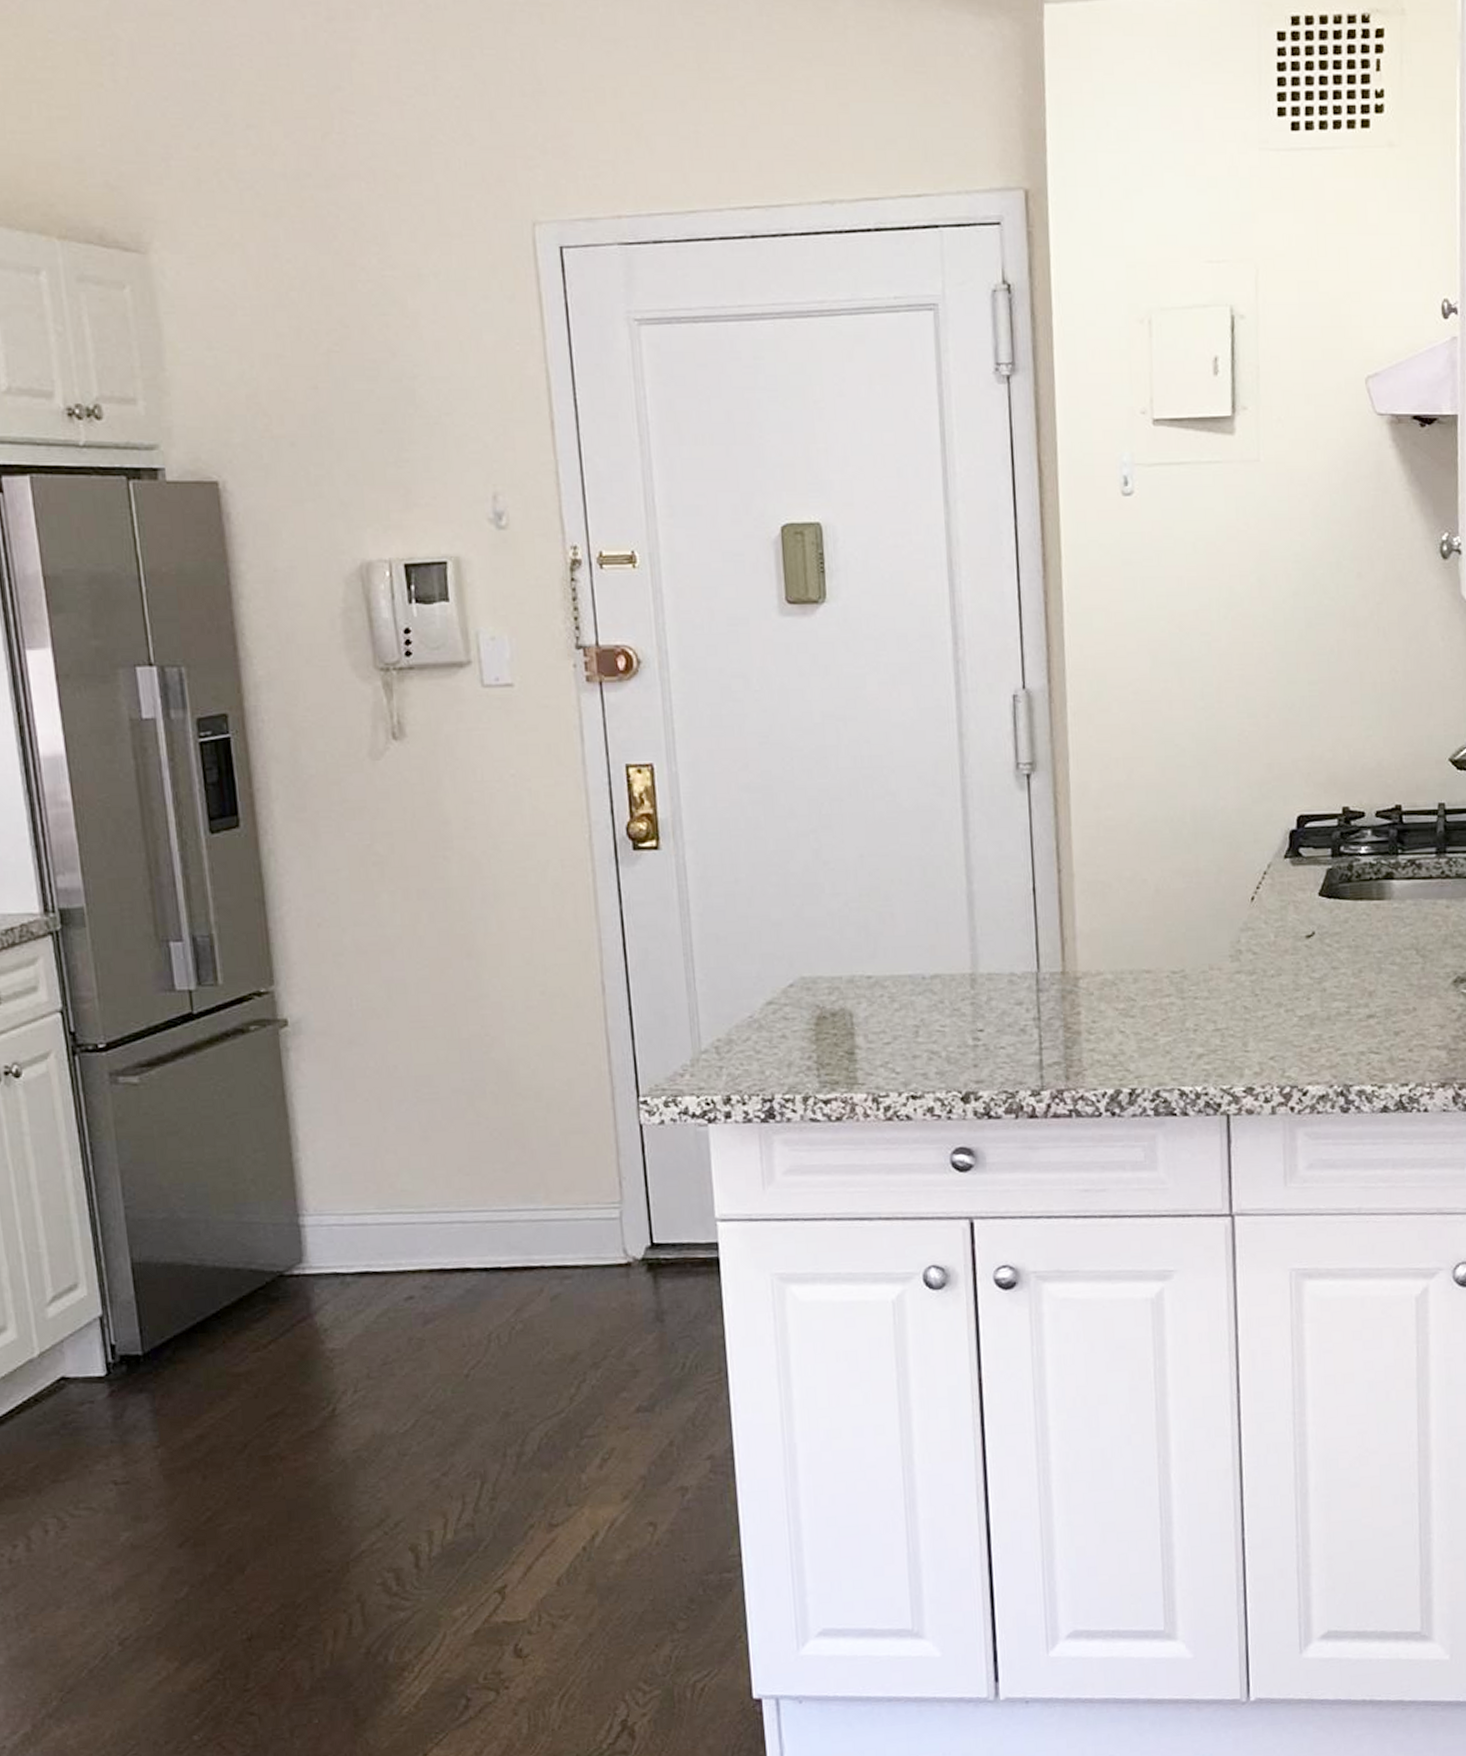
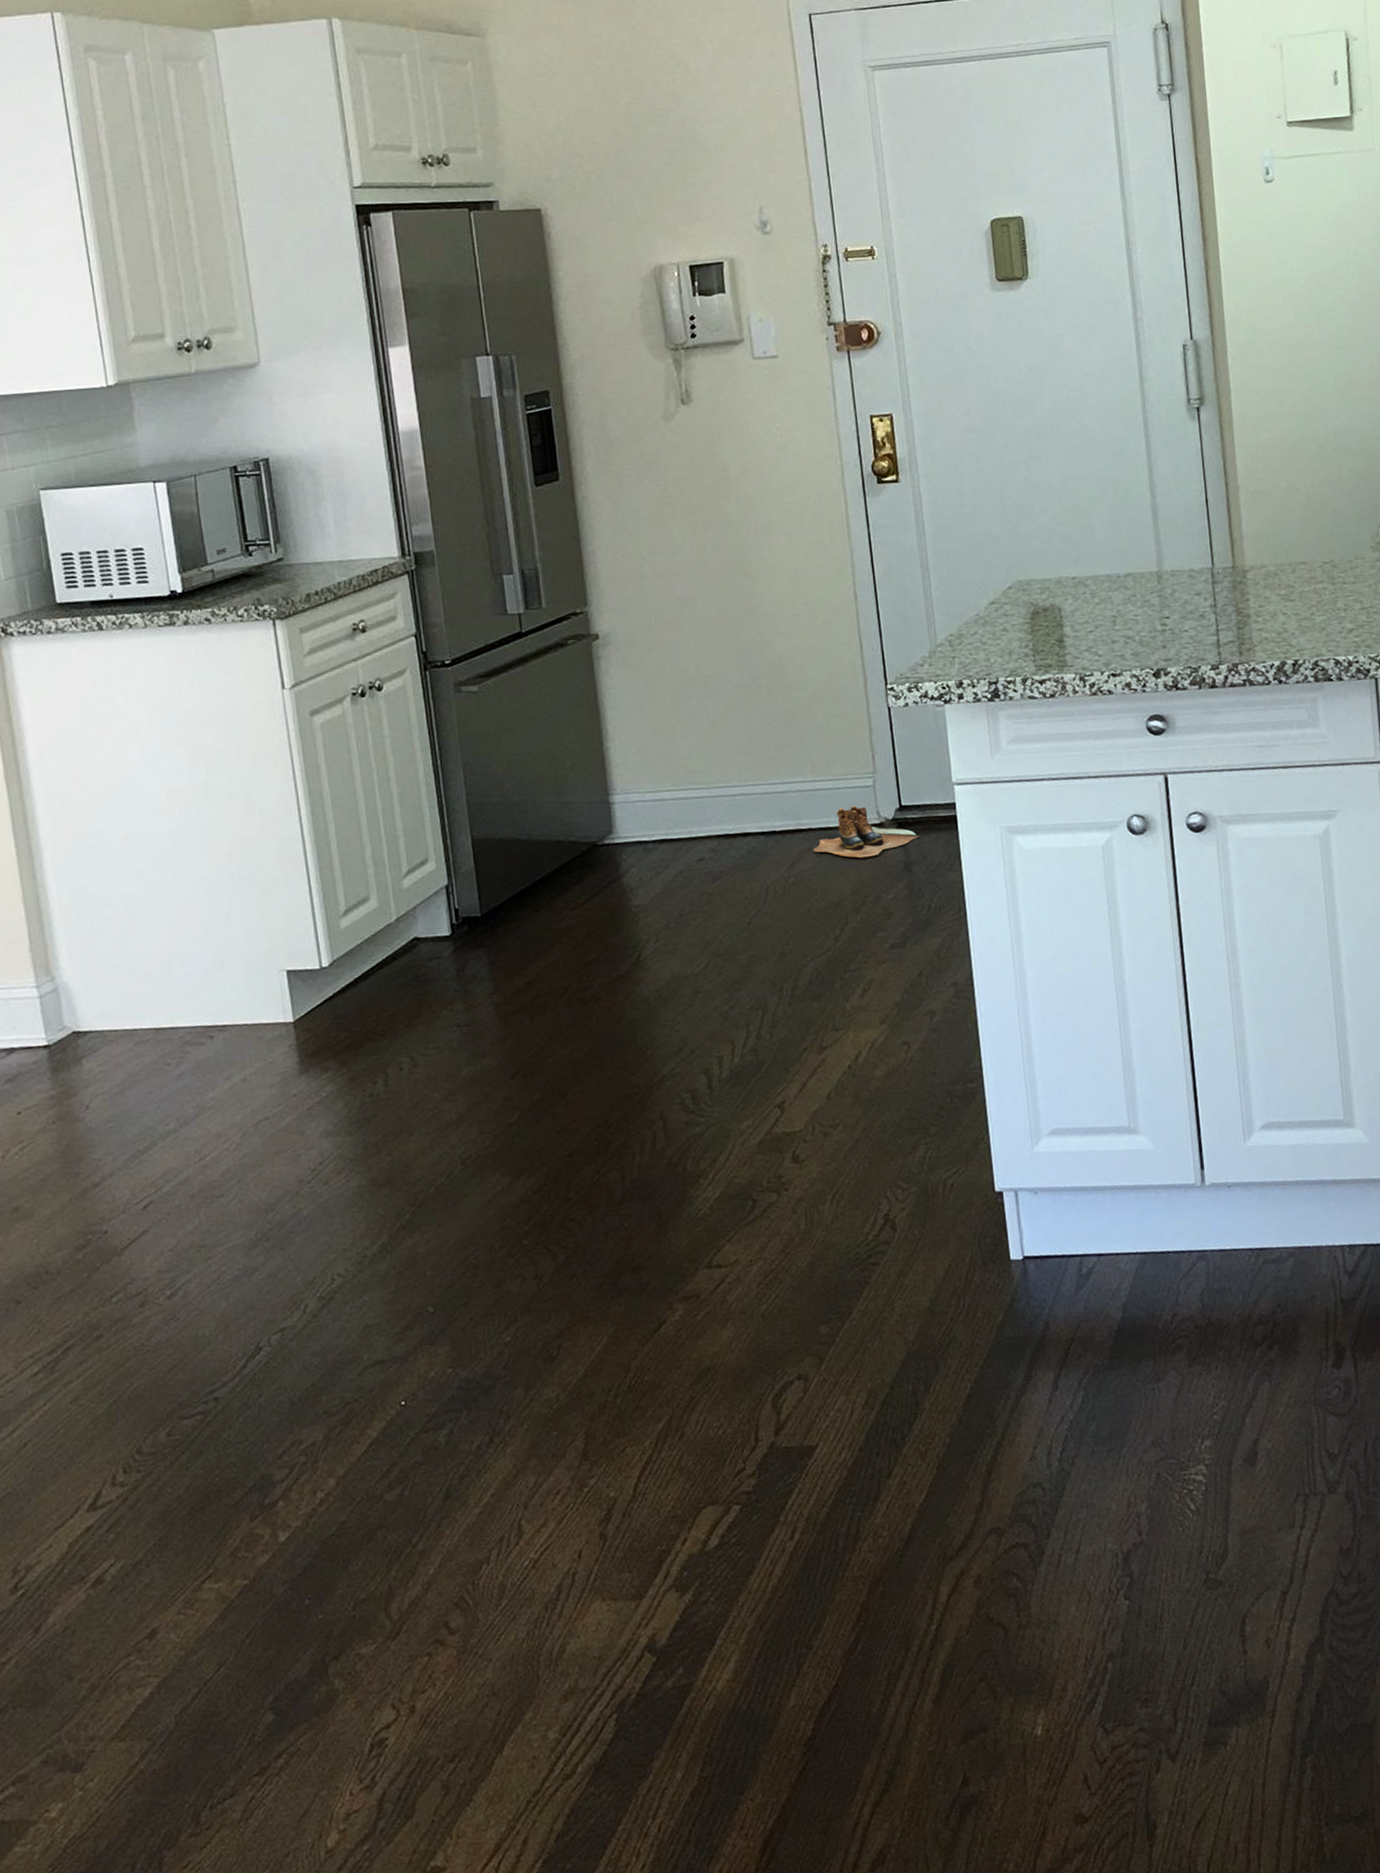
boots: none [545,1241,674,1304] -> present [813,806,920,858]

